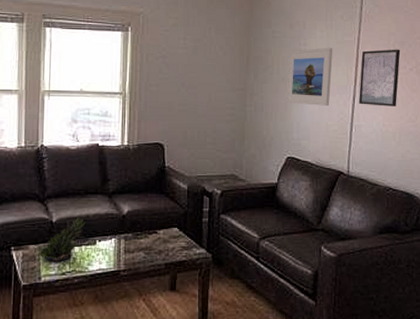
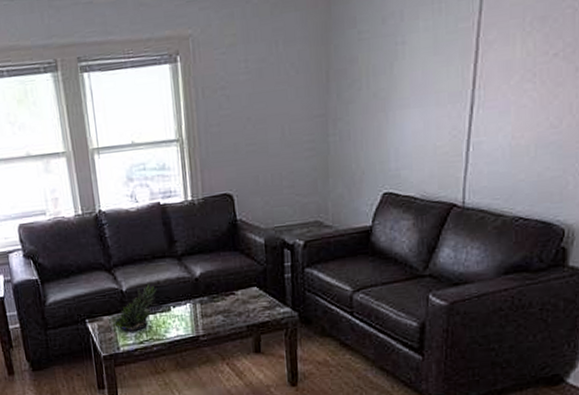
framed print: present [285,47,333,106] -> none [379,41,443,125]
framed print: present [358,49,401,107] -> none [478,28,541,115]

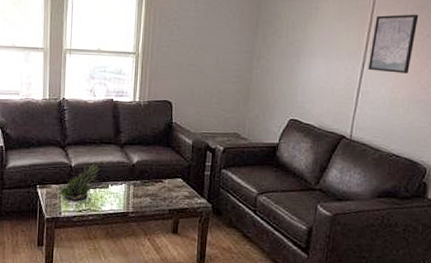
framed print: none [478,28,541,115] -> present [367,14,419,74]

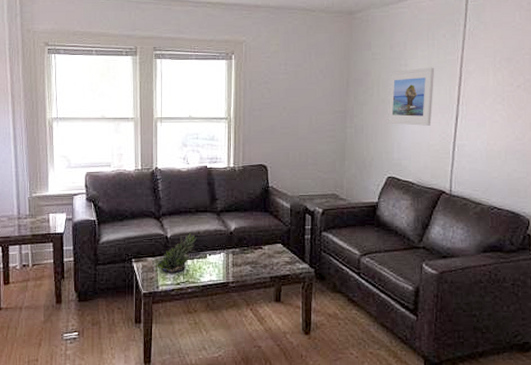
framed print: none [292,11,346,71] -> present [386,67,435,126]
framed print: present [367,14,419,74] -> none [461,66,507,125]

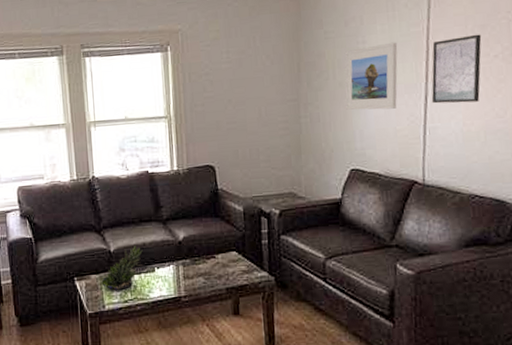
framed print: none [461,66,507,125] -> present [431,34,482,104]

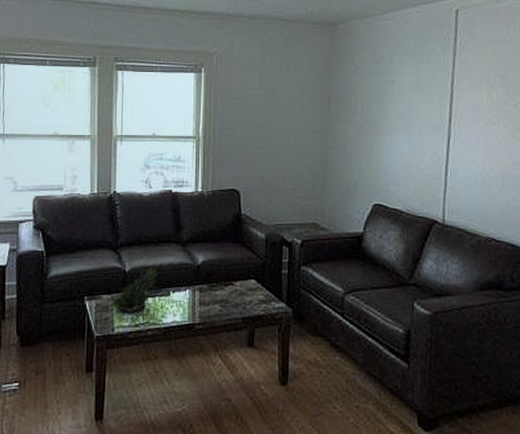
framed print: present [344,42,398,110] -> none [371,84,424,148]
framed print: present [431,34,482,104] -> none [454,83,502,148]

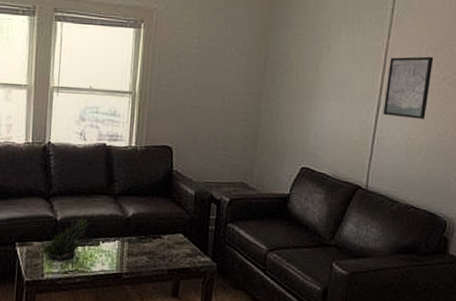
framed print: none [454,83,502,148] -> present [383,56,434,119]

